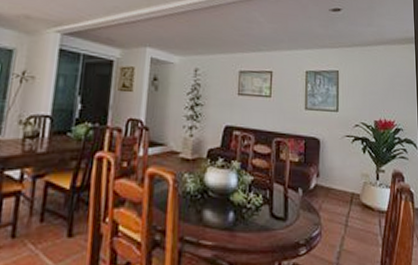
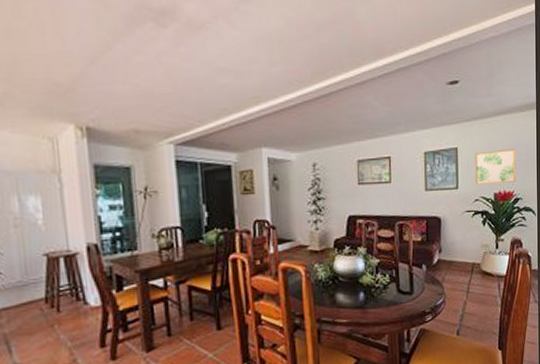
wall art: none [355,77,396,112] -> present [474,148,516,186]

